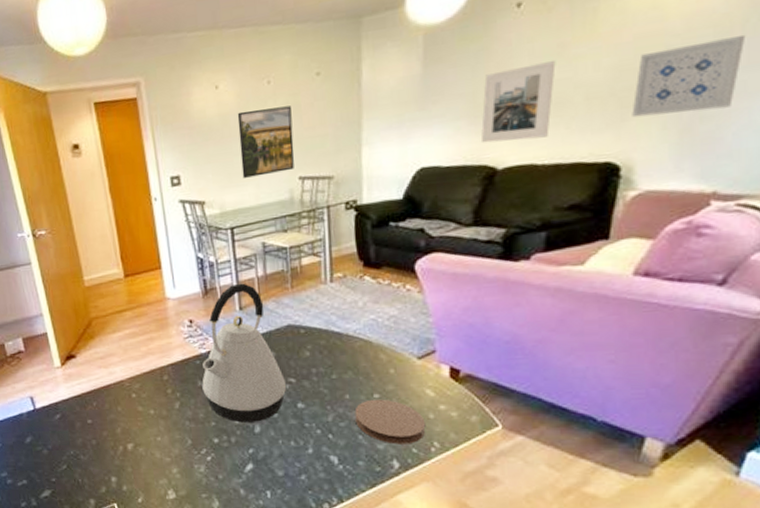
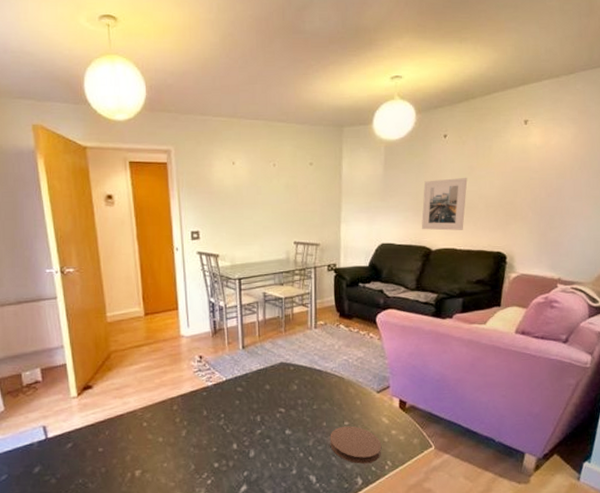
kettle: present [202,283,287,423] -> none [207,325,278,448]
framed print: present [237,106,295,178] -> none [248,185,291,238]
wall art: present [632,34,746,118] -> none [512,177,573,223]

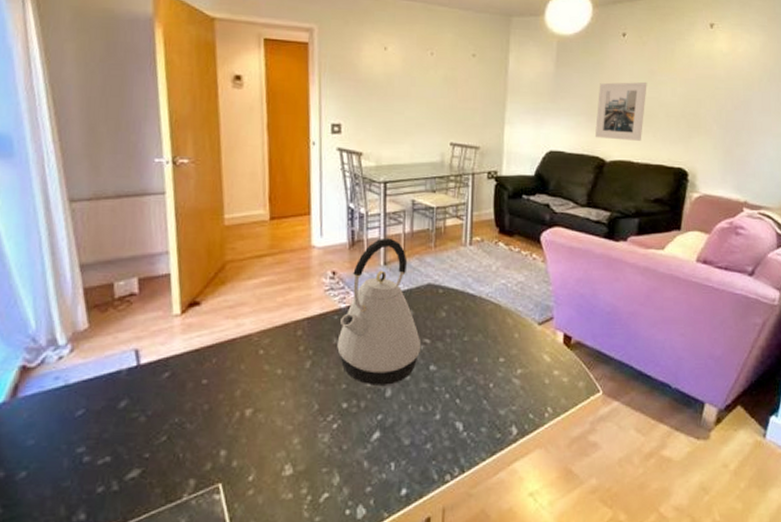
kettle: none [207,325,278,448] -> present [337,238,422,385]
coaster: present [330,426,382,464] -> none [481,363,542,410]

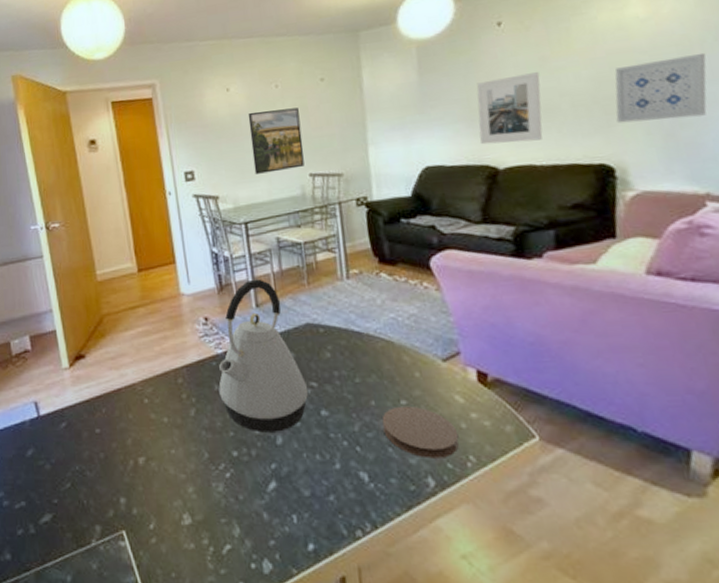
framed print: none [400,75,449,137] -> present [247,107,305,174]
coaster: none [481,363,542,410] -> present [381,405,459,459]
wall art: none [695,89,761,139] -> present [614,52,707,124]

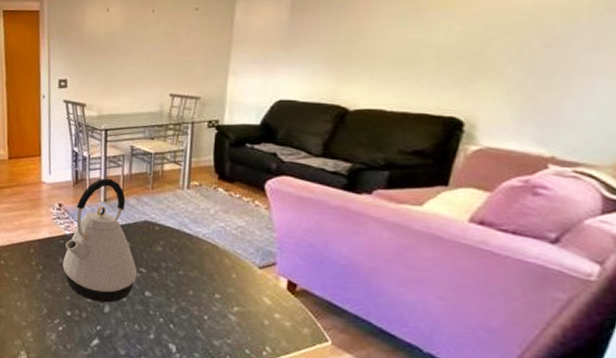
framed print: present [247,107,305,174] -> none [121,32,170,89]
coaster: present [381,405,459,459] -> none [196,298,260,345]
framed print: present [476,71,543,145] -> none [337,21,411,88]
wall art: present [614,52,707,124] -> none [478,20,593,82]

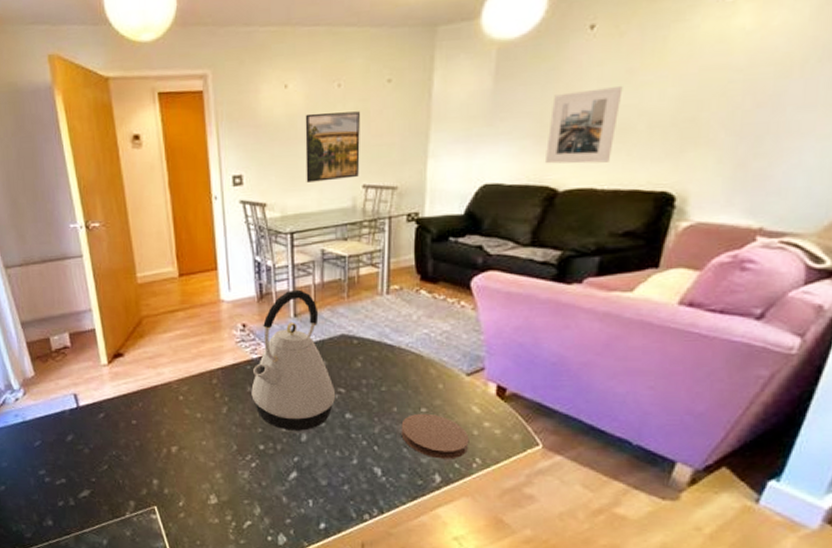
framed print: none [121,32,170,89] -> present [305,111,360,182]
coaster: none [196,298,260,345] -> present [401,413,469,459]
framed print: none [337,21,411,88] -> present [546,85,623,164]

